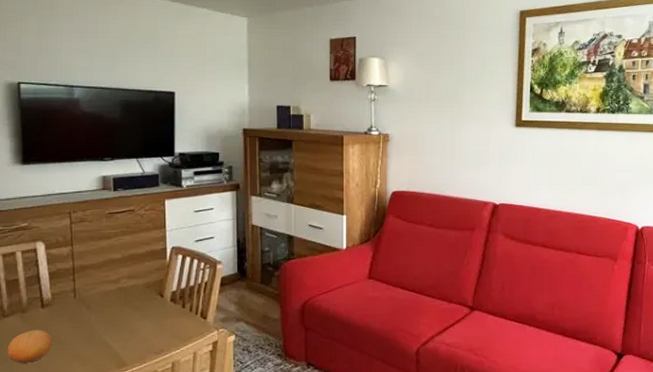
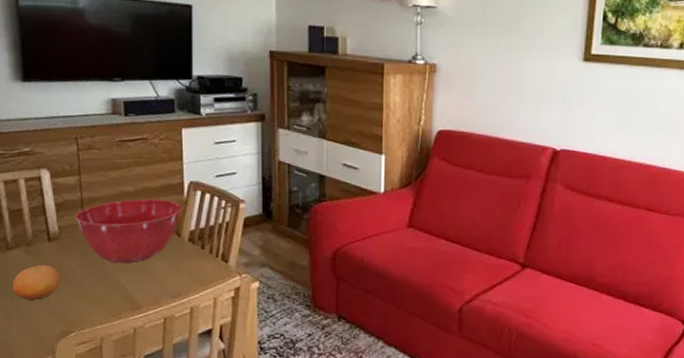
mixing bowl: none [66,264,165,325] -> present [74,199,182,263]

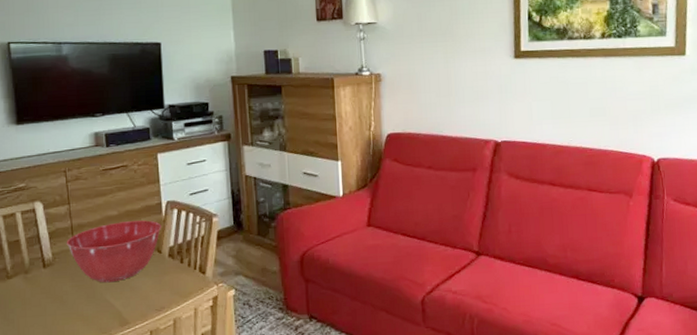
fruit: present [12,264,61,300] -> none [13,289,56,324]

